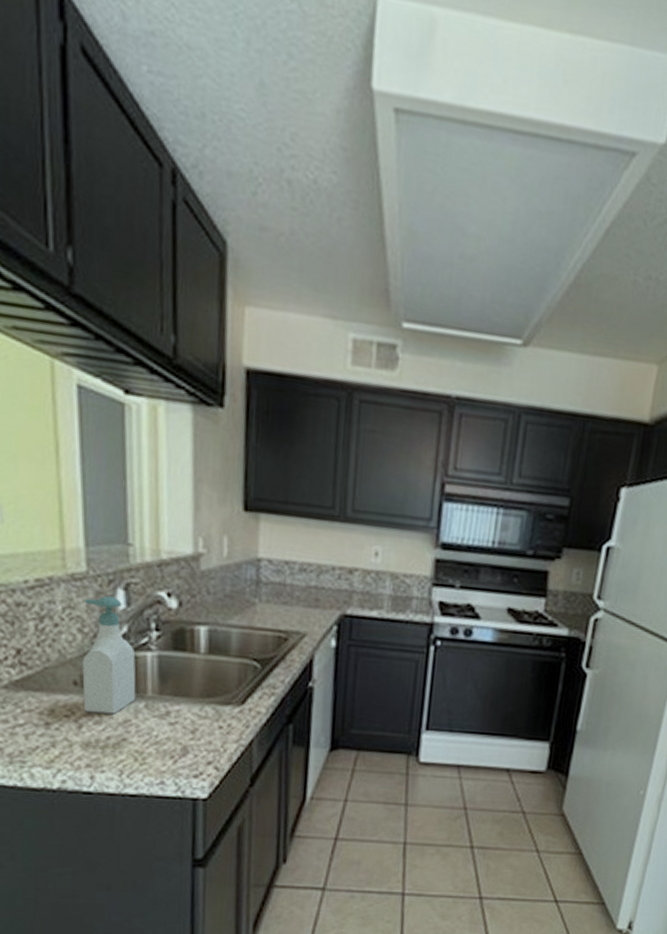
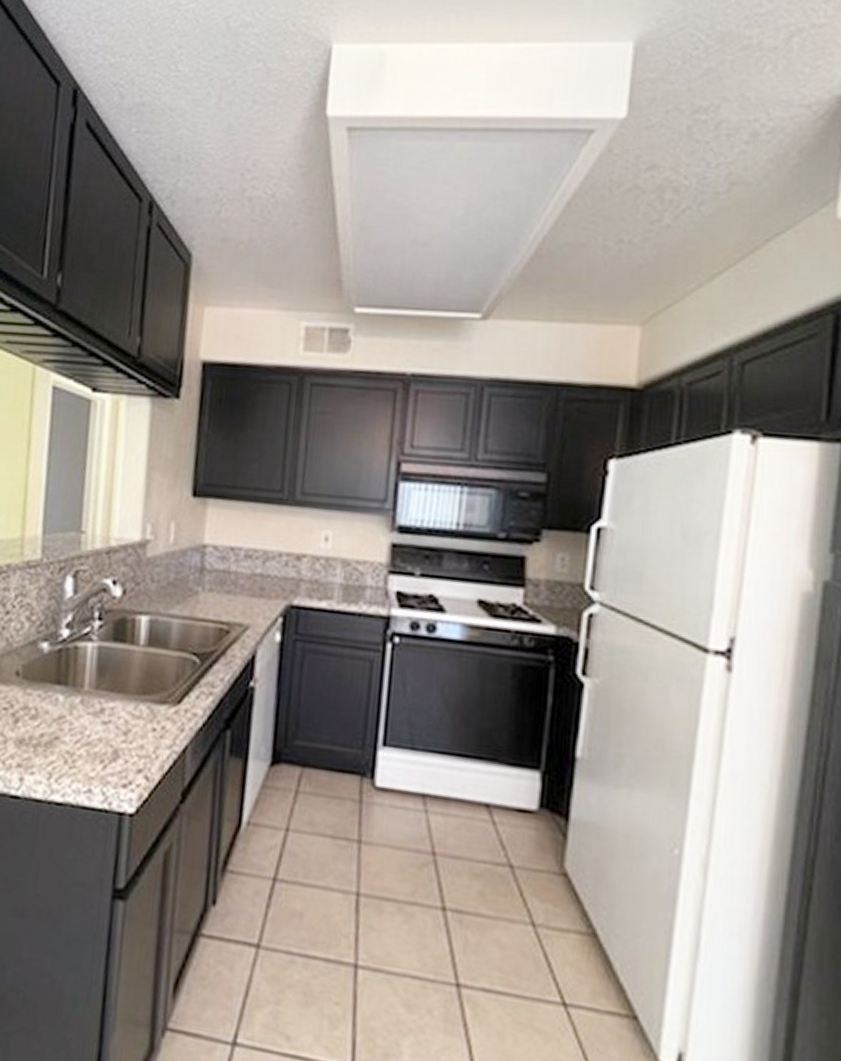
soap bottle: present [82,596,136,714] -> none [22,583,77,709]

